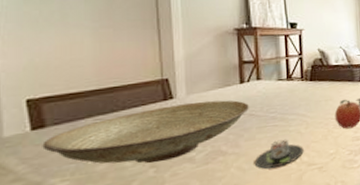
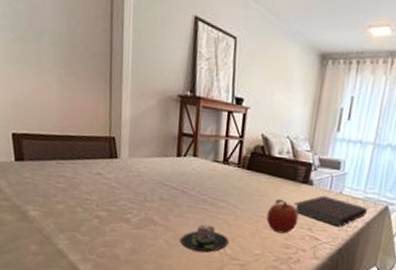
decorative bowl: present [42,100,250,164] -> none [22,163,184,216]

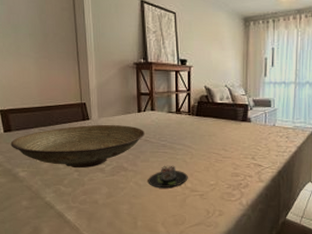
decorative bowl: none [22,163,184,216] -> present [10,124,146,169]
fruit: present [266,198,299,234] -> none [216,136,243,165]
notebook: present [293,195,368,228] -> none [237,129,298,154]

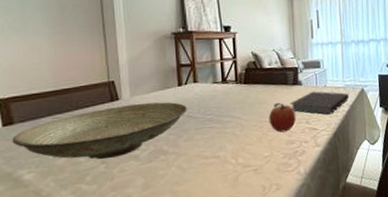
candle: present [148,165,188,187] -> none [193,141,239,169]
fruit: none [216,136,243,165] -> present [268,102,296,133]
notebook: none [237,129,298,154] -> present [289,91,350,115]

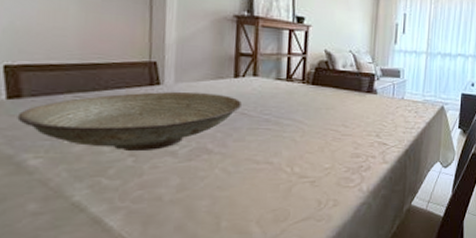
fruit: present [268,102,296,133] -> none [334,110,366,144]
notebook: present [289,91,350,115] -> none [360,103,428,130]

